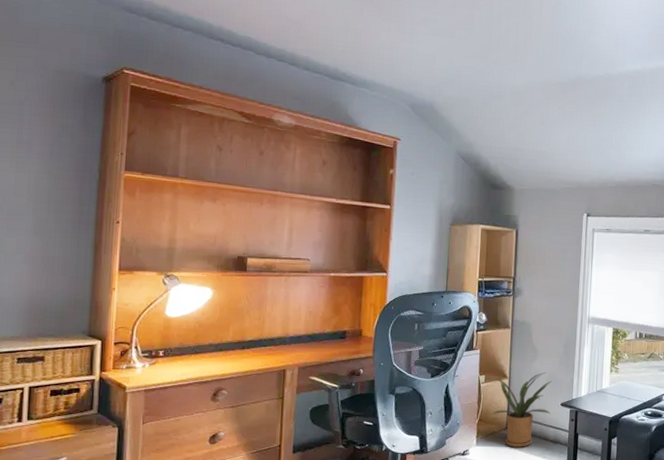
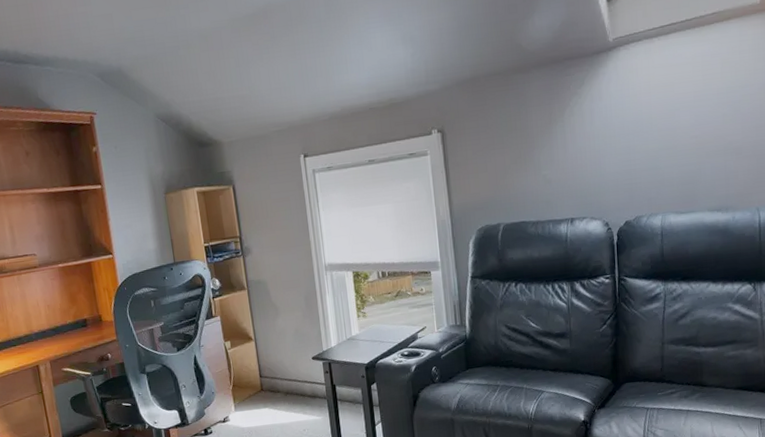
house plant: present [489,372,552,447] -> none [235,328,304,408]

